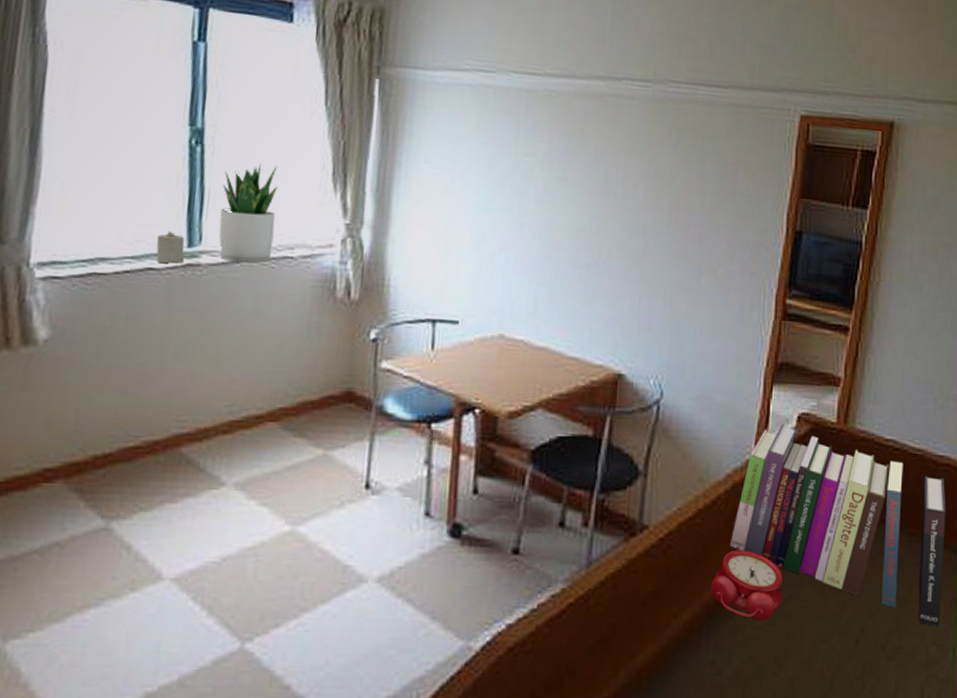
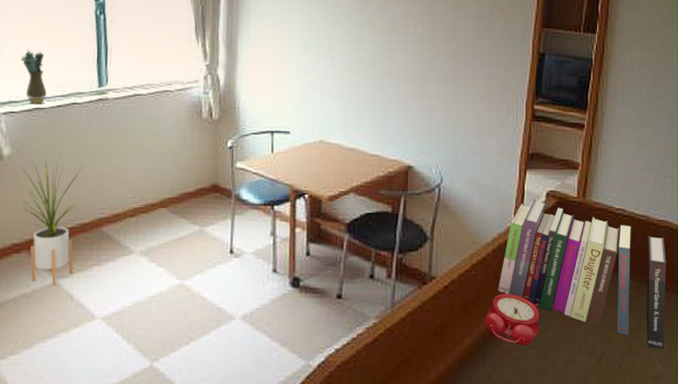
house plant: none [48,342,163,531] -> present [13,155,88,286]
vase: none [73,188,110,267] -> present [21,49,46,104]
candle: present [156,230,185,265] -> none [77,76,97,100]
planter: present [218,163,278,264] -> none [119,24,157,97]

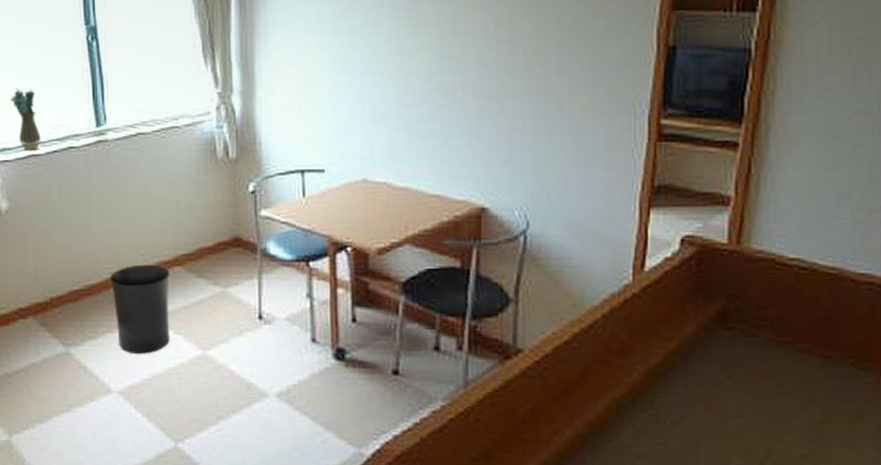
house plant: present [13,155,88,286] -> none [13,208,94,355]
waste bin: none [100,206,155,284] -> present [109,264,170,354]
alarm clock: present [484,291,539,346] -> none [592,369,672,441]
books: present [497,199,666,349] -> none [610,248,871,453]

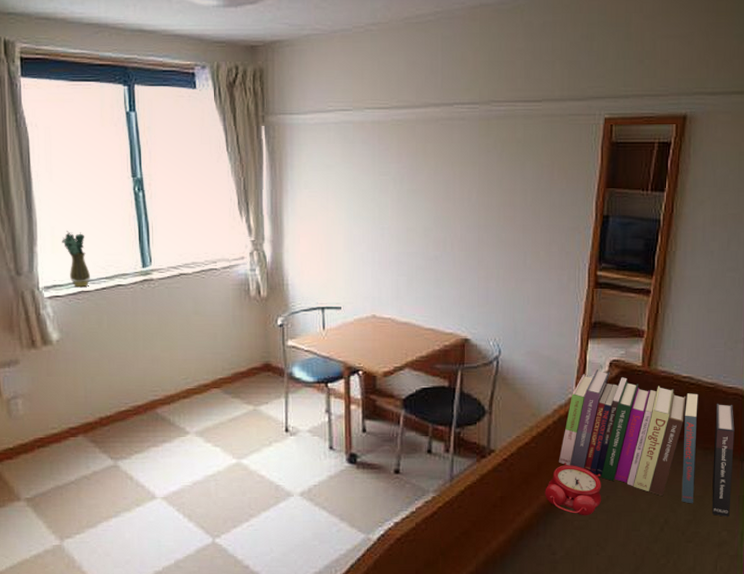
waste bin: present [109,264,170,354] -> none [154,387,208,464]
alarm clock: none [592,369,672,441] -> present [545,463,601,516]
books: none [610,248,871,453] -> present [558,369,735,517]

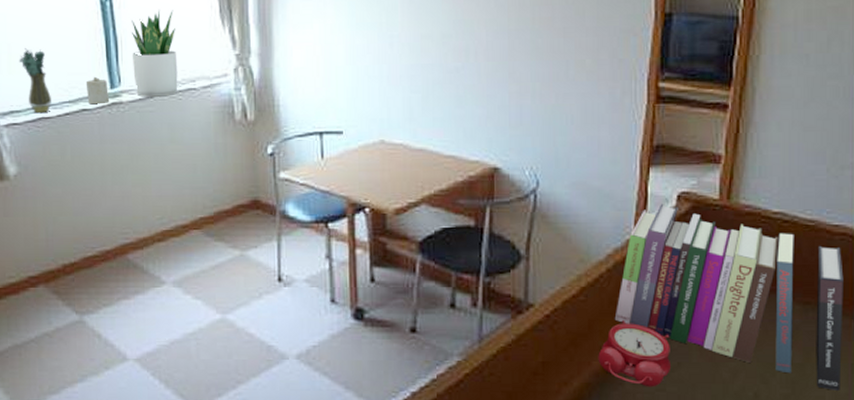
candle: none [121,256,142,281] -> present [86,76,110,105]
planter: none [161,200,202,276] -> present [132,9,178,98]

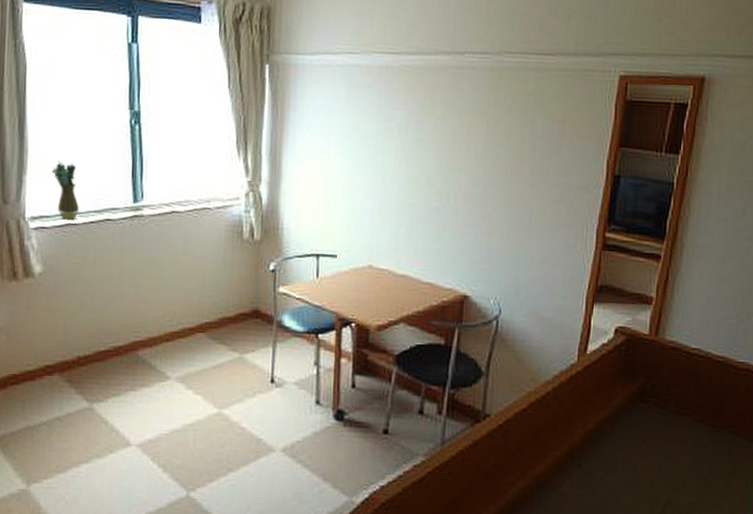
candle: present [86,76,110,105] -> none [111,190,132,216]
planter: present [132,9,178,98] -> none [155,136,196,214]
alarm clock: present [598,320,670,387] -> none [540,432,601,491]
books: present [614,204,844,390] -> none [556,335,745,501]

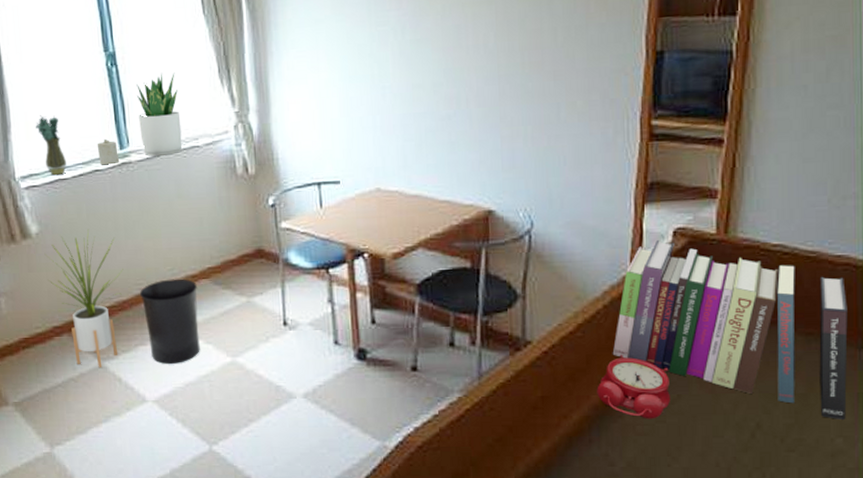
house plant: none [45,274,123,410] -> present [44,229,123,368]
candle: none [111,190,132,216] -> present [97,138,120,165]
waste bin: none [135,329,193,411] -> present [139,278,200,364]
planter: none [155,136,196,214] -> present [137,72,182,157]
alarm clock: none [540,432,601,491] -> present [597,355,670,419]
books: none [556,335,745,501] -> present [612,240,848,419]

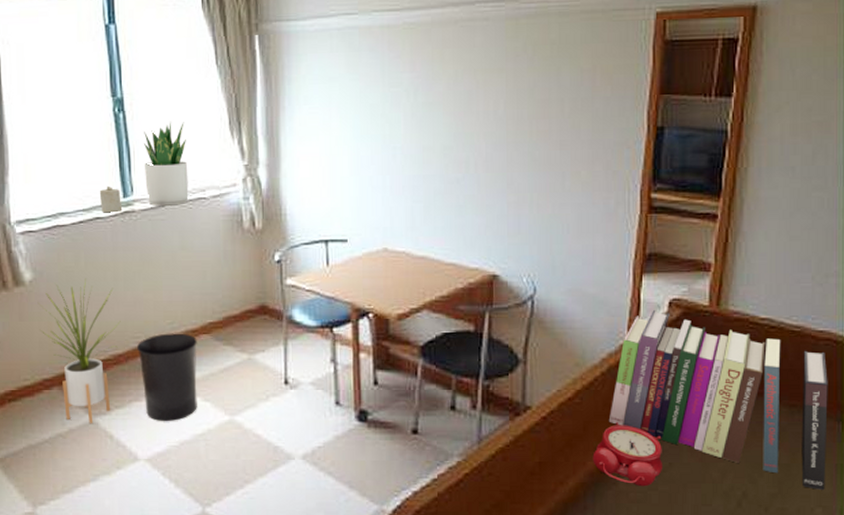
vase: present [35,115,67,175] -> none [35,158,66,220]

